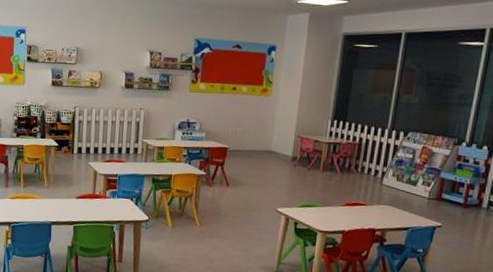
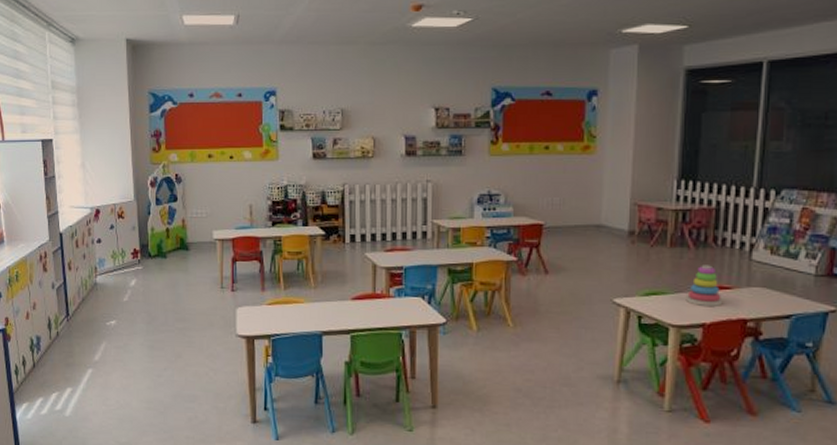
stacking toy: none [331,186,359,219] -> present [685,265,723,308]

